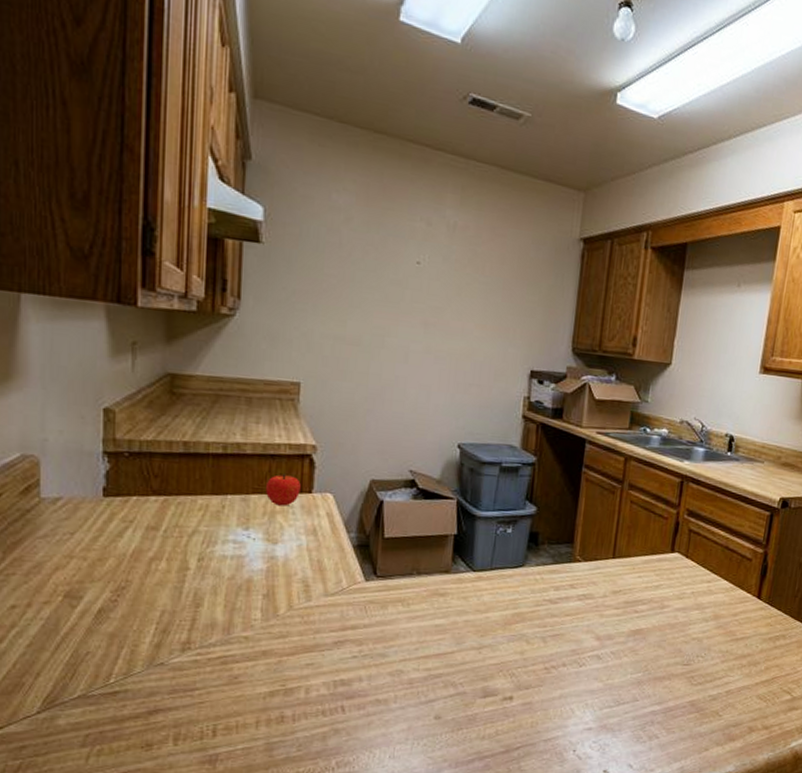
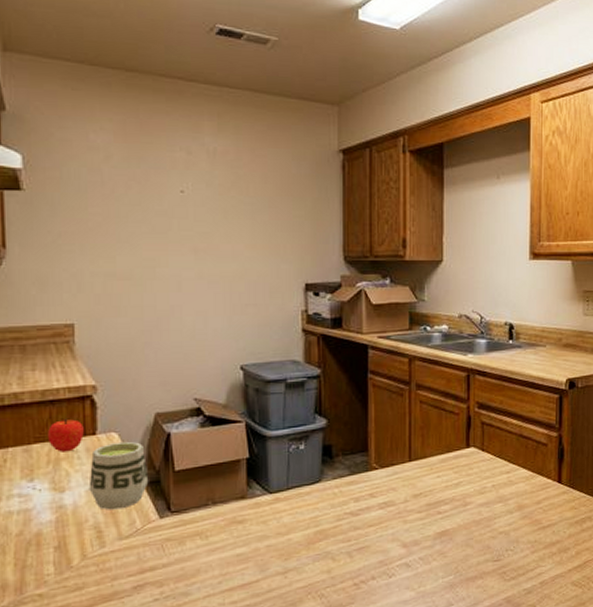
cup: none [300,503,359,567] -> present [88,441,149,510]

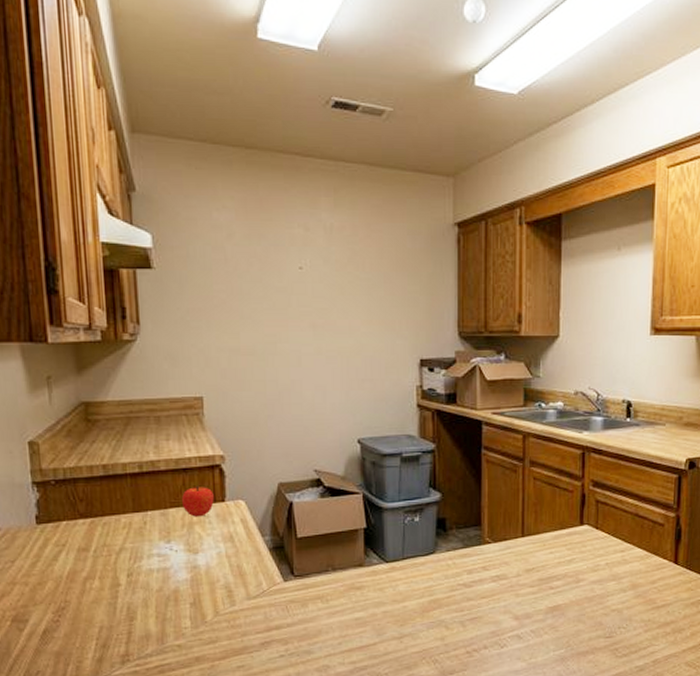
cup: present [88,441,149,510] -> none [219,508,274,572]

